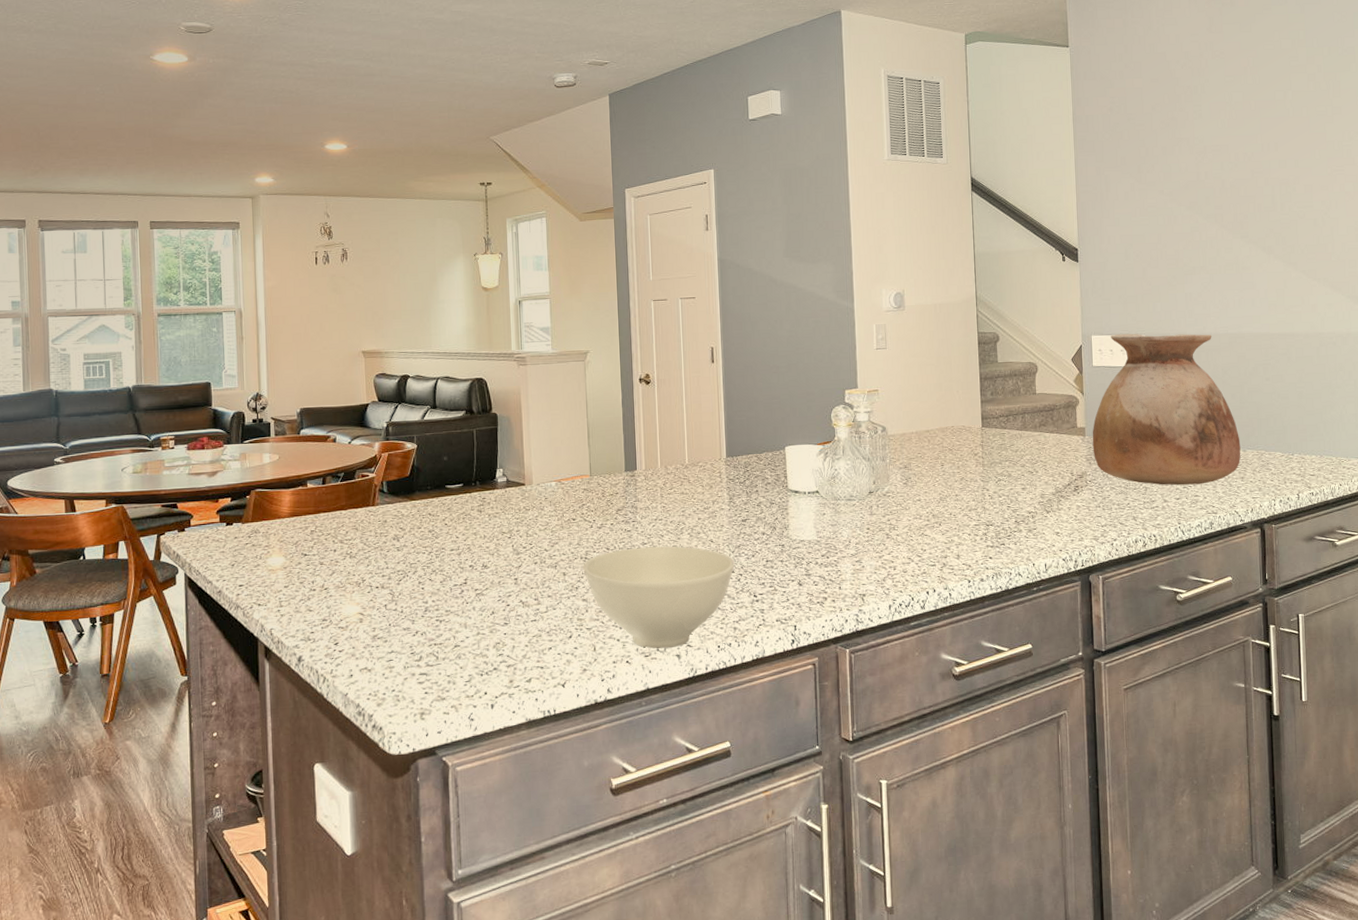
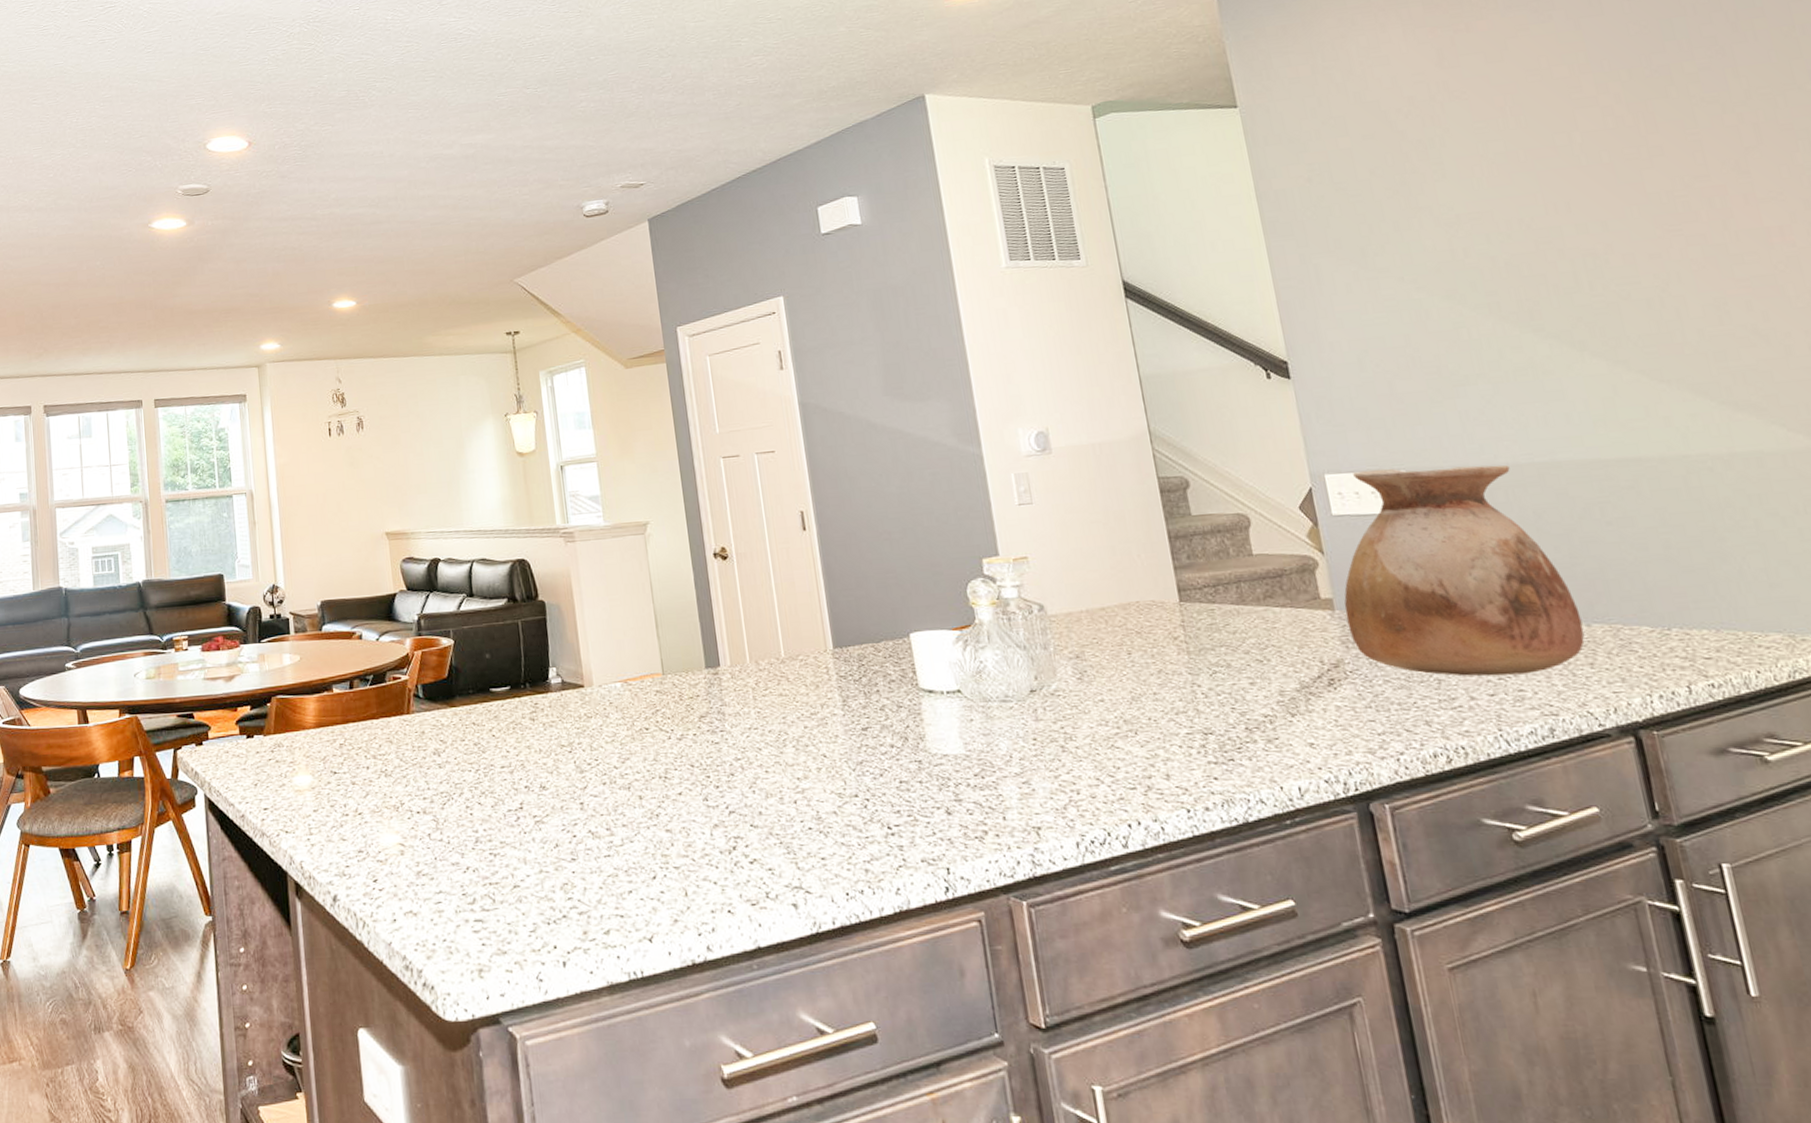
bowl: present [583,546,735,649] -> none [663,762,859,896]

